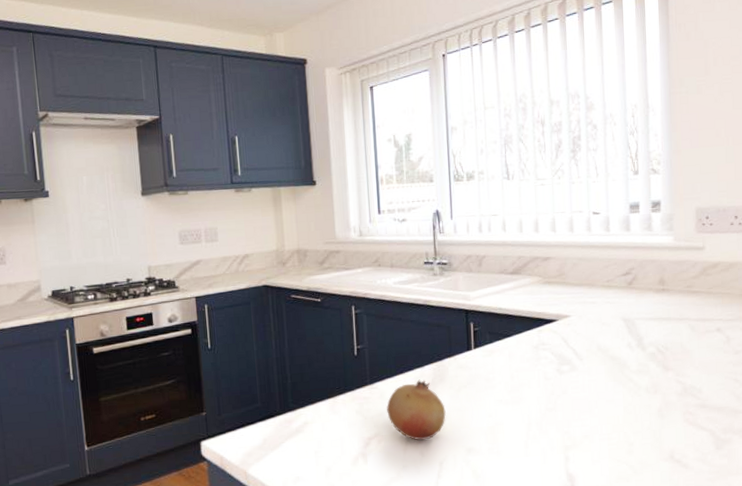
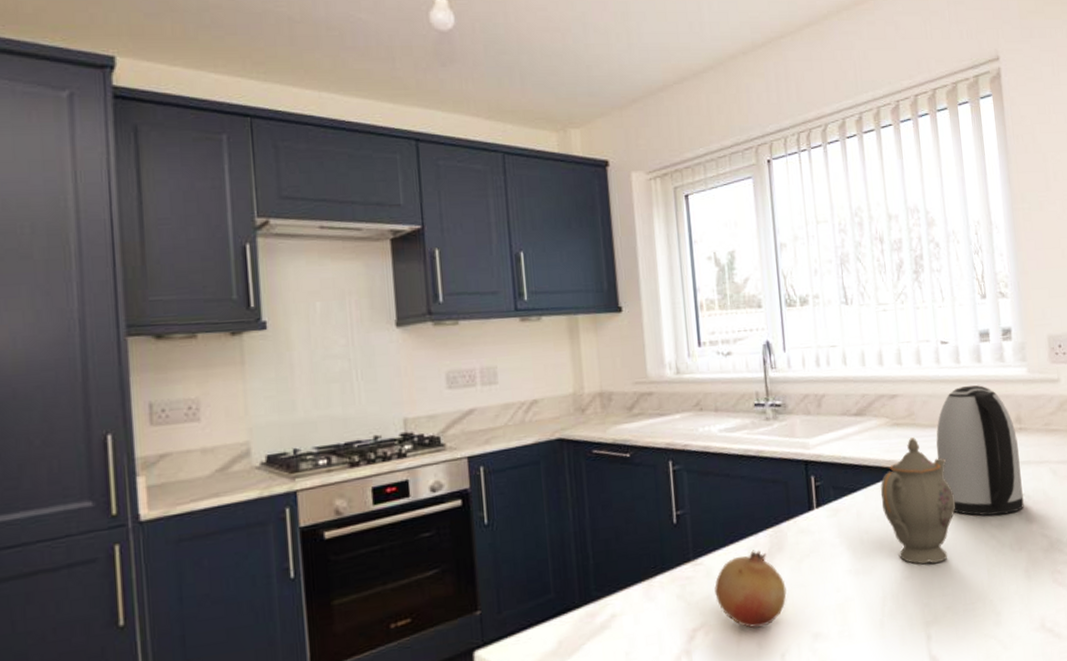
teapot: none [530,294,598,400] -> present [880,437,956,565]
kettle: none [583,250,662,363] -> present [936,385,1024,516]

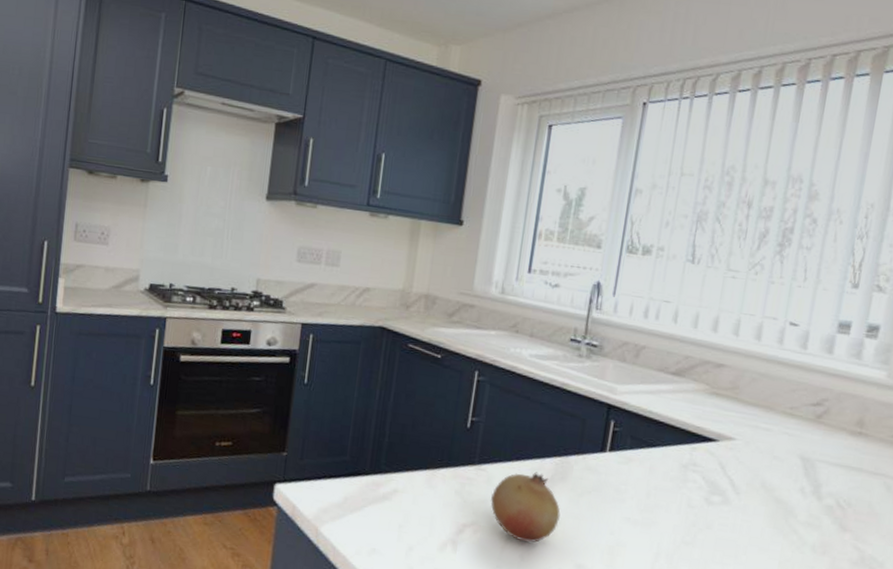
teapot: present [880,437,956,565] -> none [678,411,762,540]
kettle: present [936,385,1024,516] -> none [752,373,854,516]

